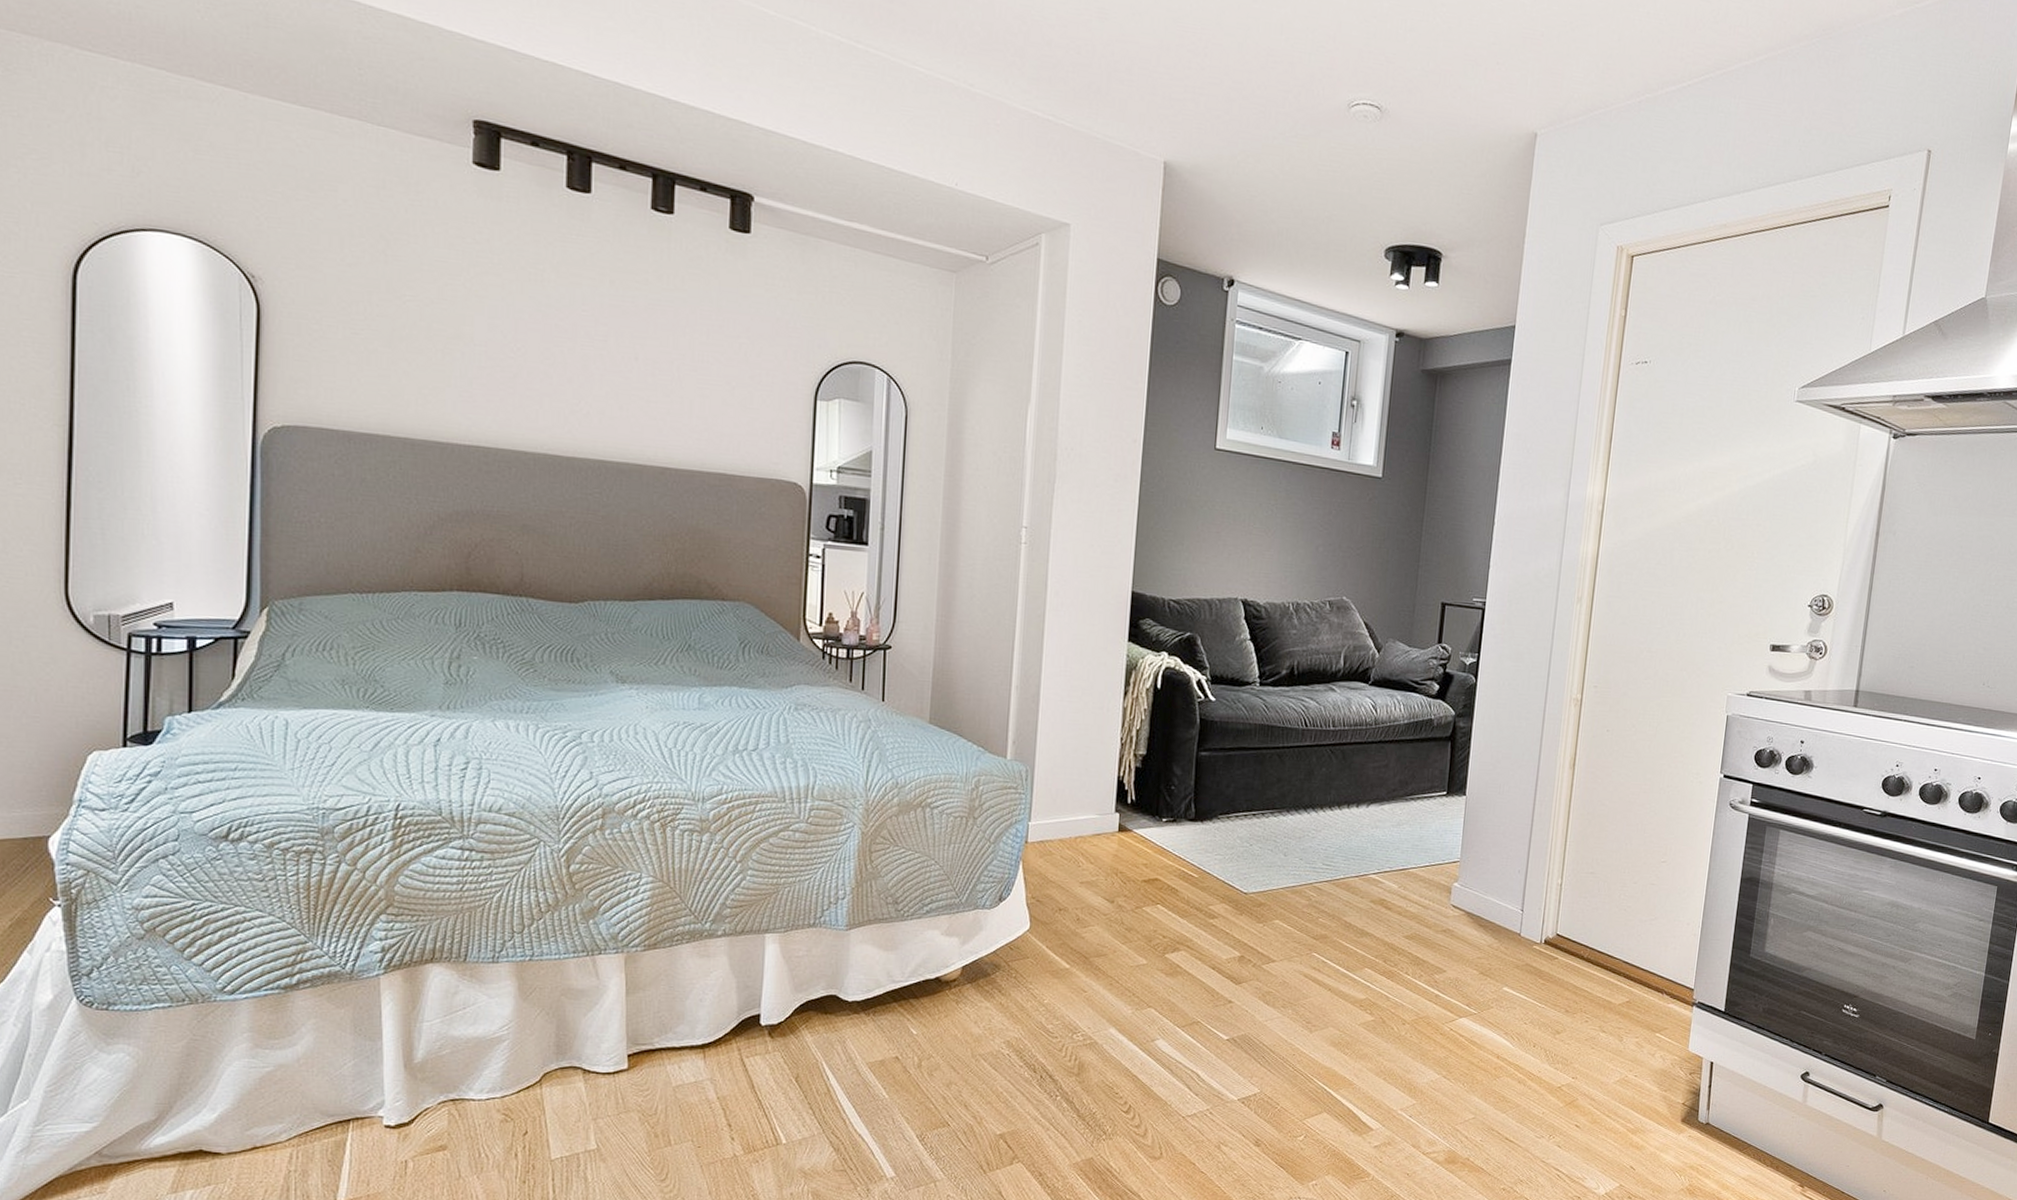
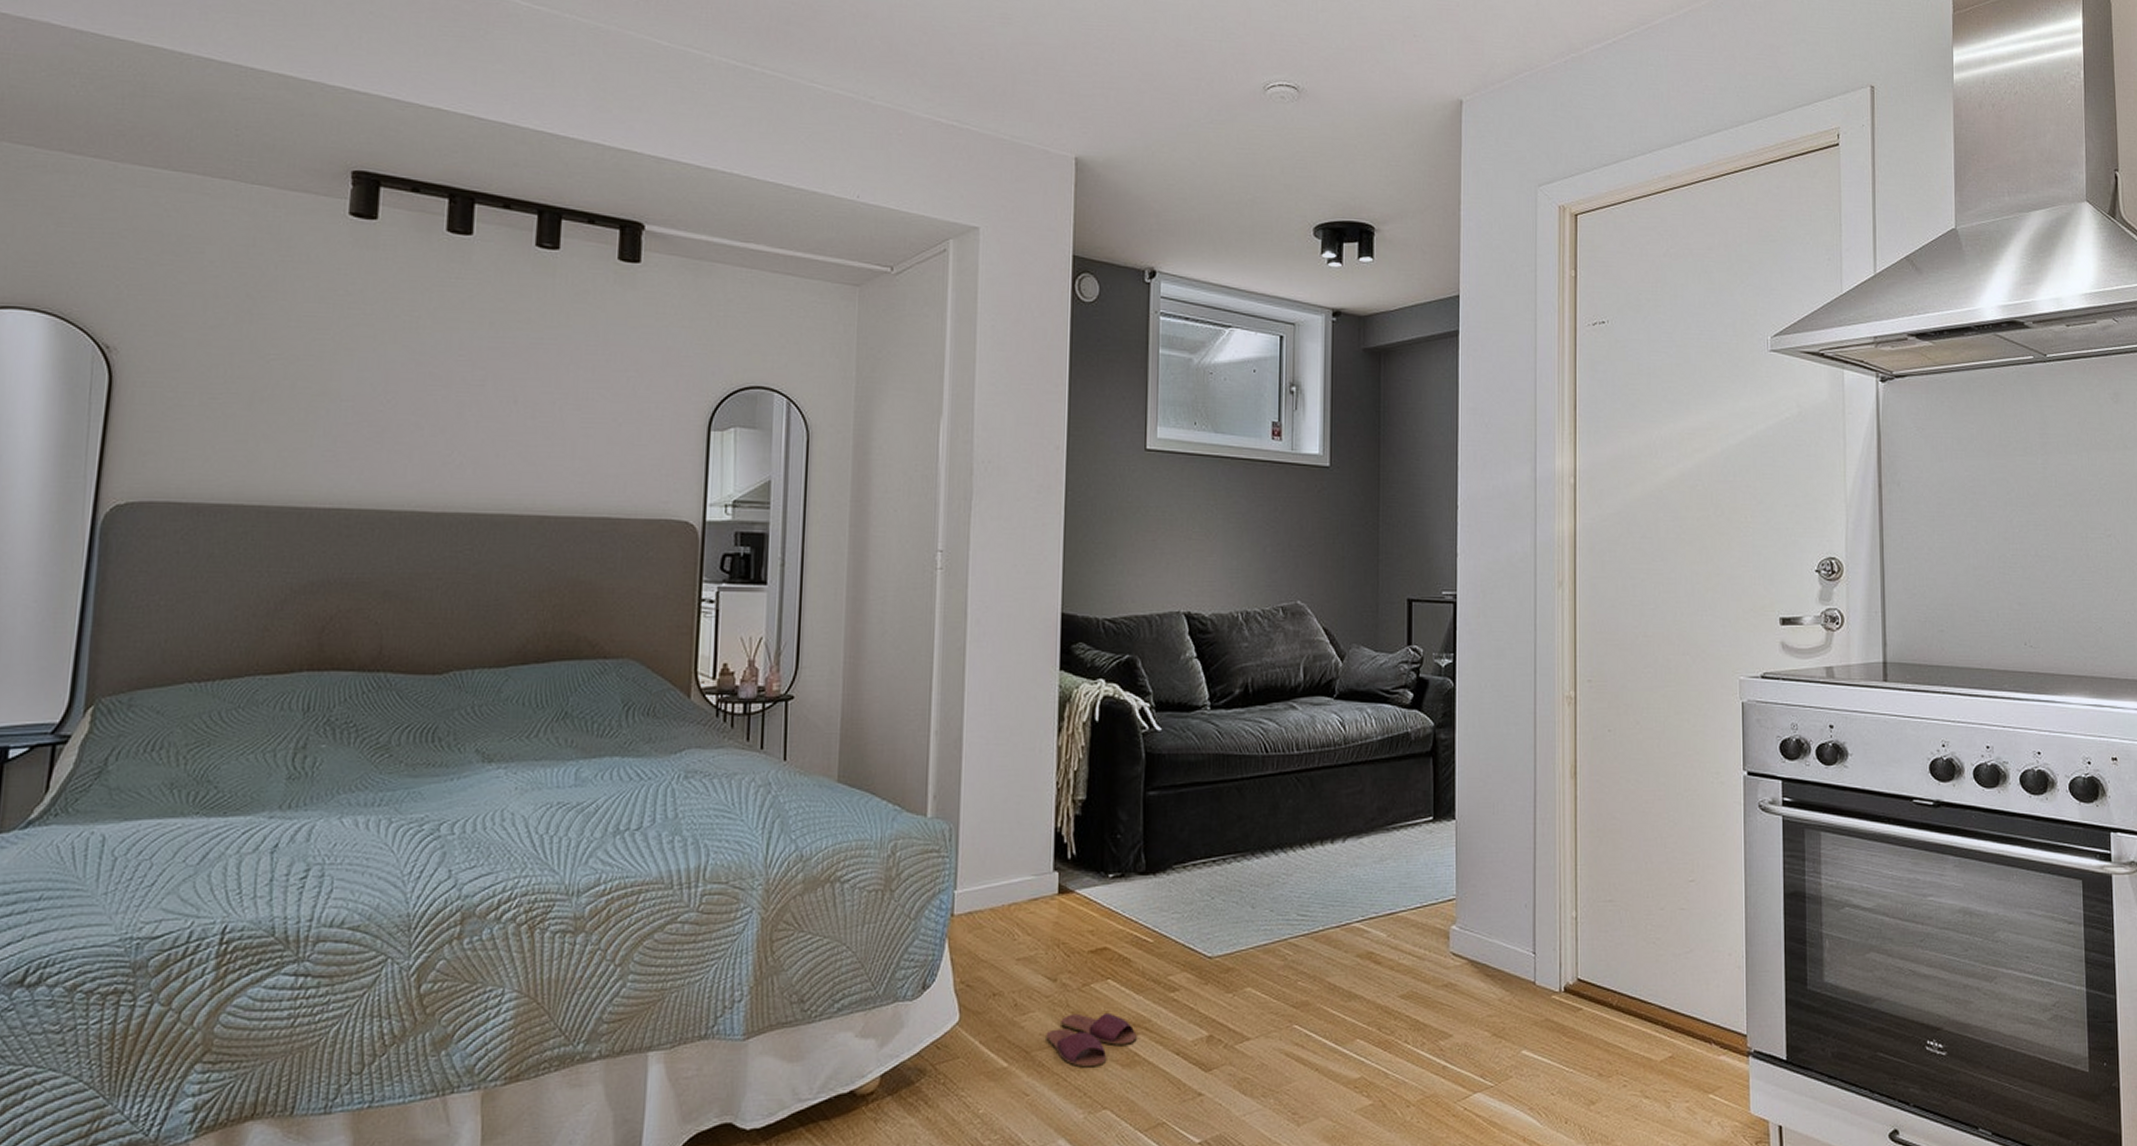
slippers: none [1103,930,1180,974] -> present [1046,1012,1137,1068]

